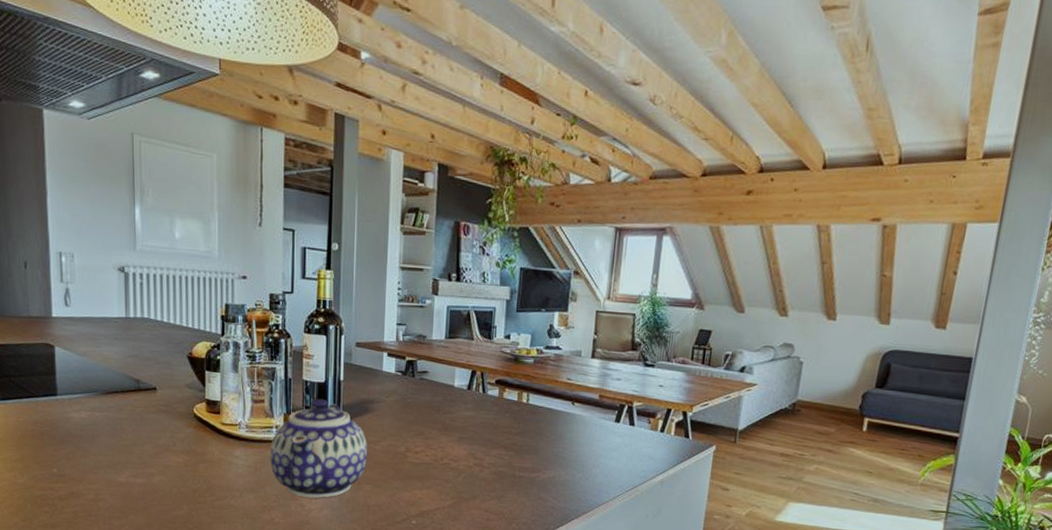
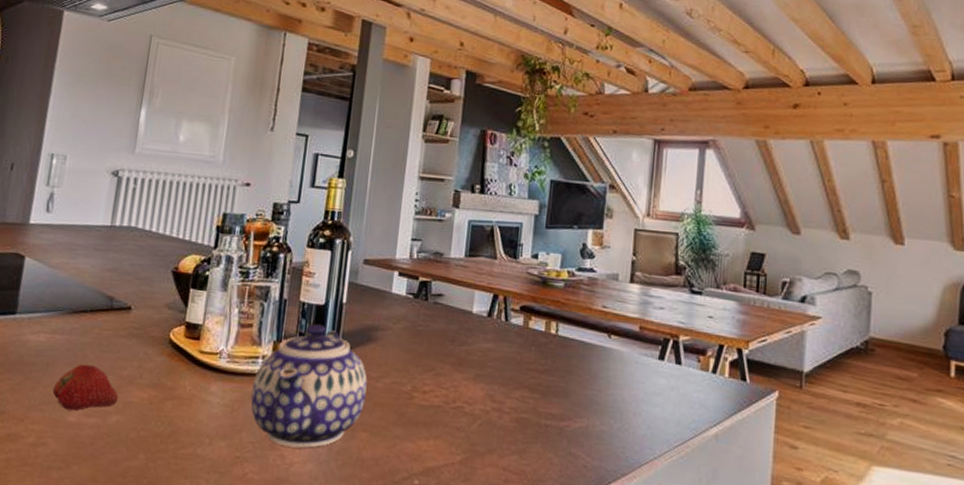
fruit: none [101,435,158,474] -> present [52,364,118,412]

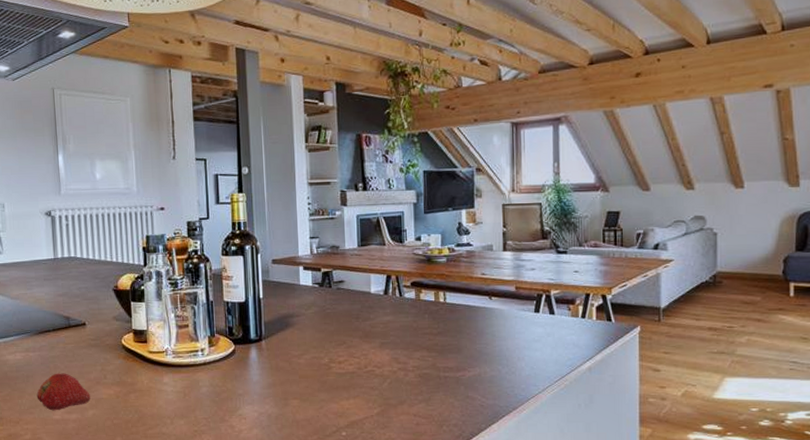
teapot: present [251,323,367,448] -> none [197,317,292,418]

